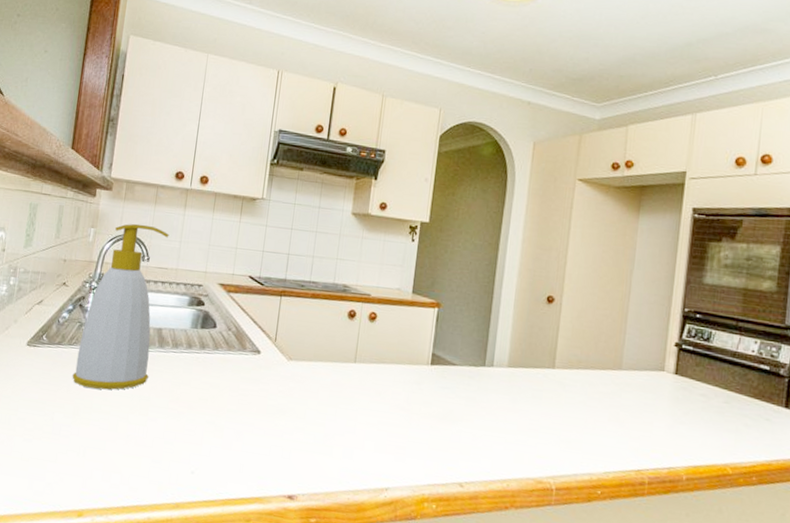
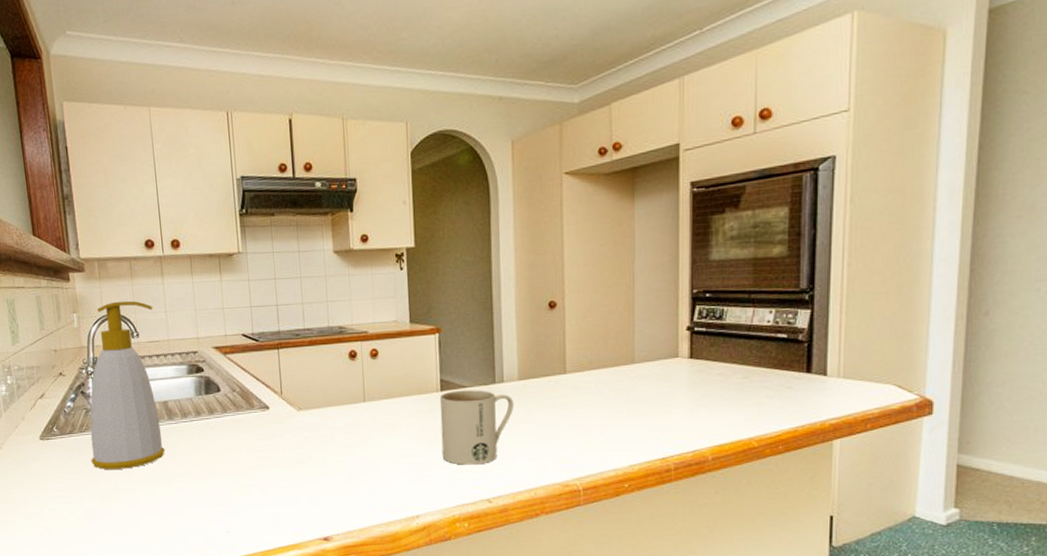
mug: none [421,366,501,446] -> present [439,390,515,465]

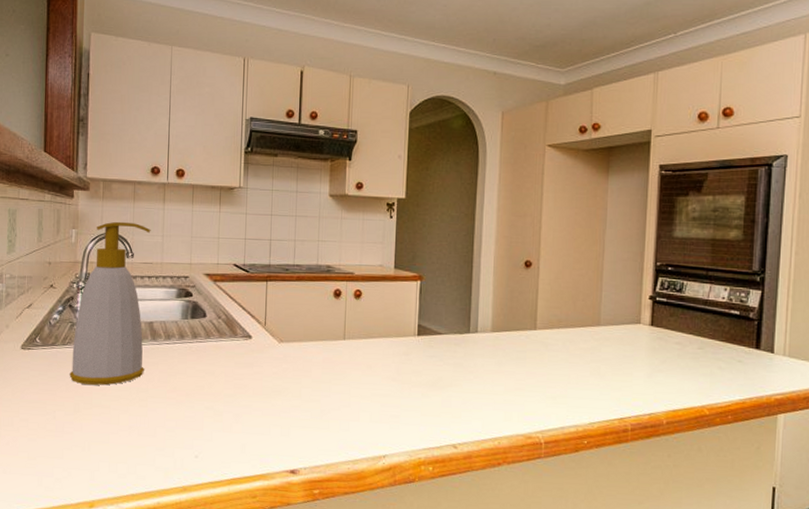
mug: present [439,390,515,465] -> none [413,336,486,410]

